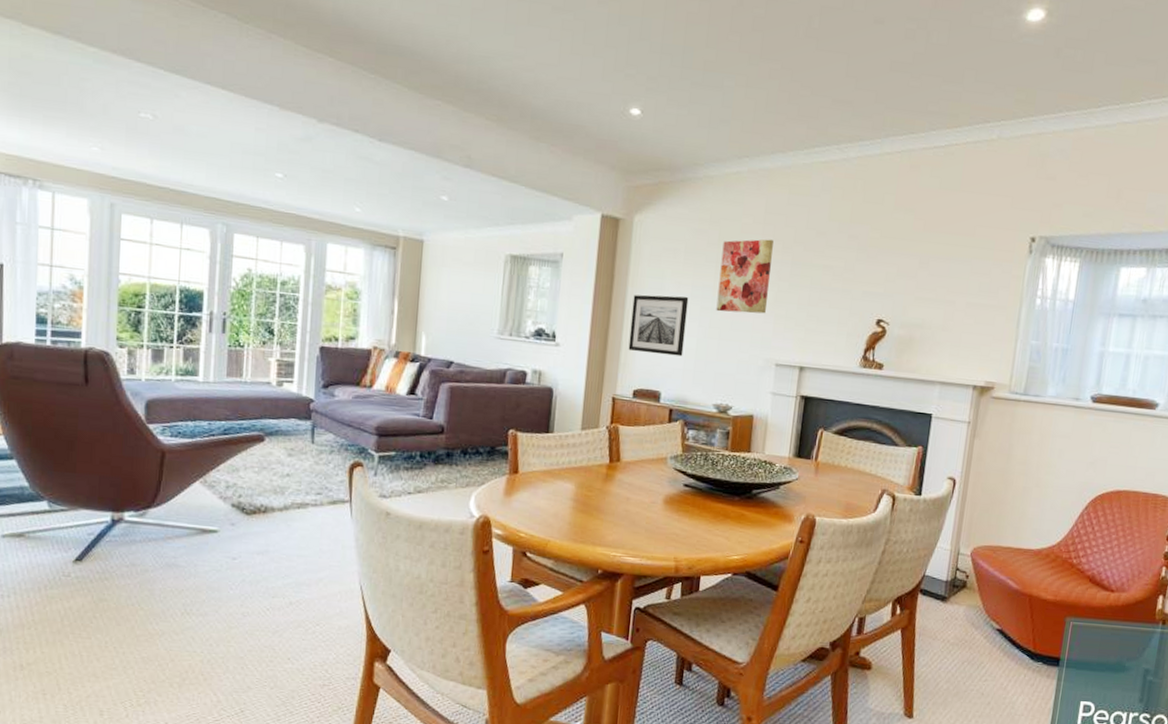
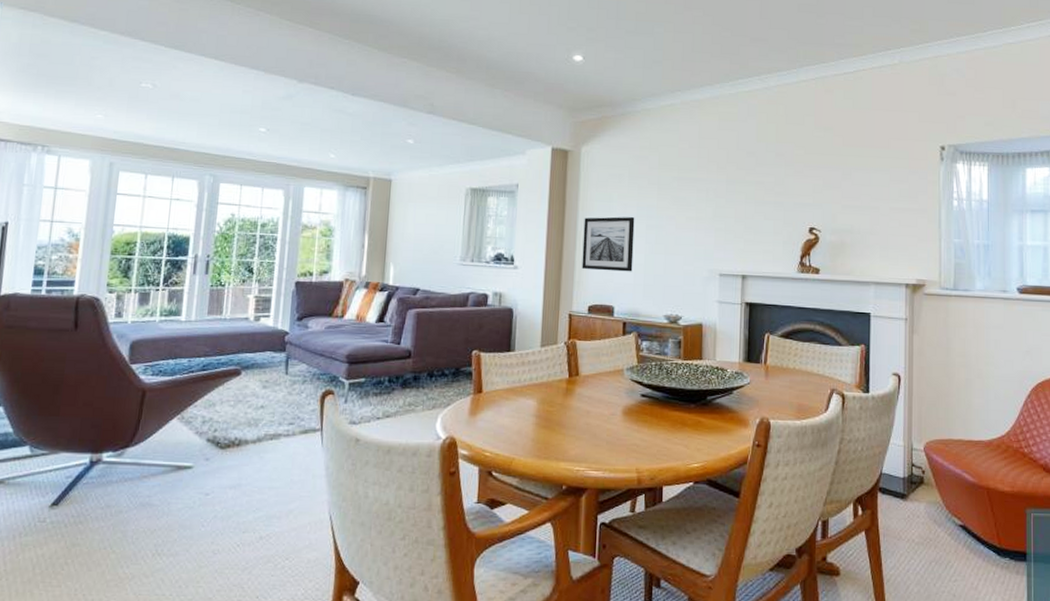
wall art: present [716,239,774,314] -> none [661,161,708,229]

